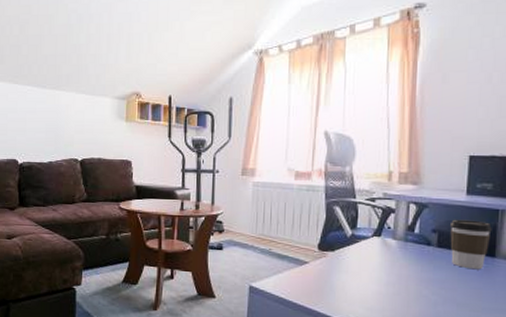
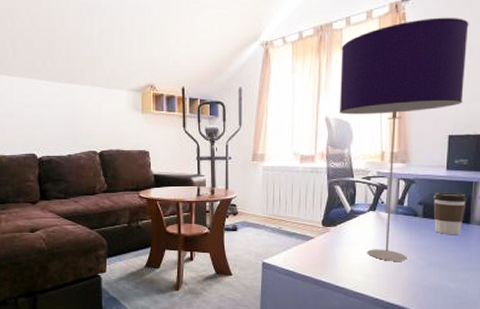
table lamp: none [340,25,495,296] -> present [338,17,469,261]

